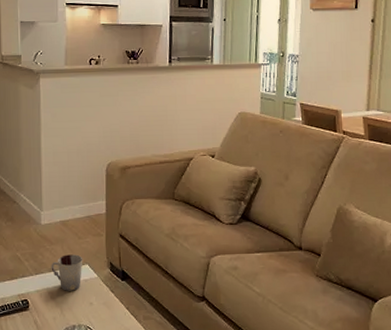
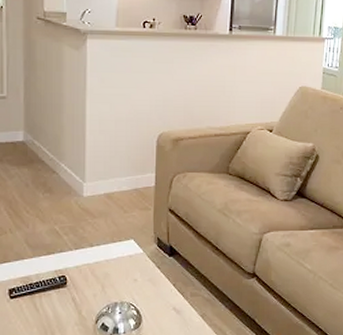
cup: present [51,254,83,291] -> none [92,229,128,267]

